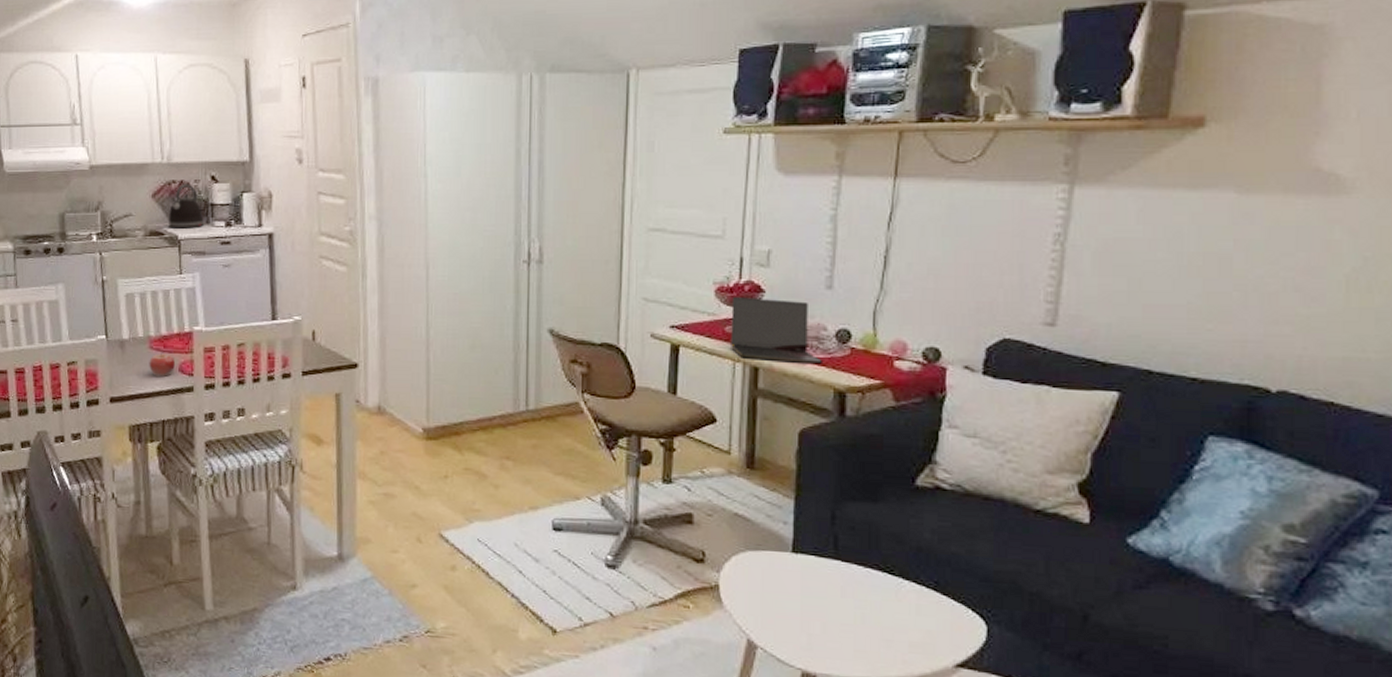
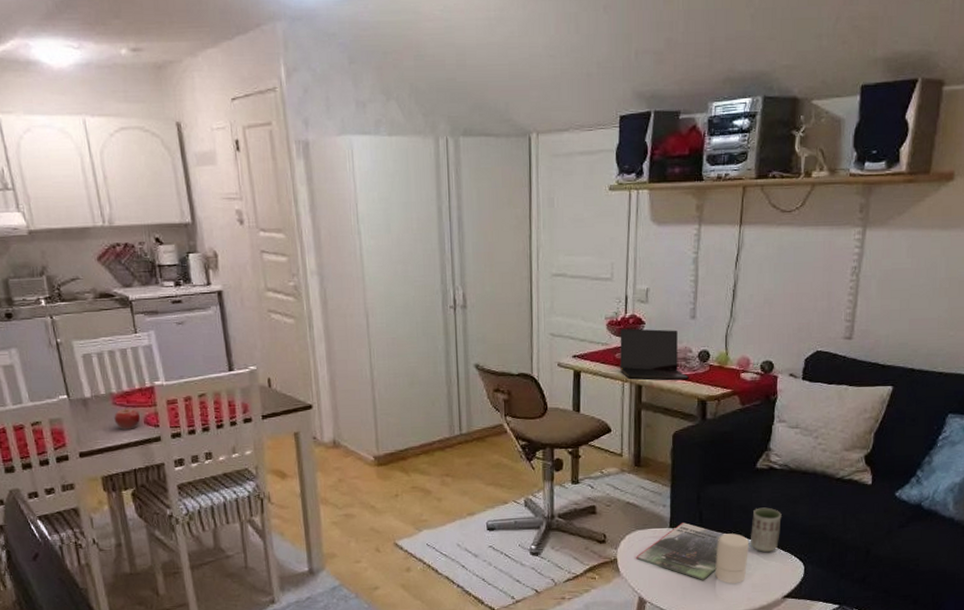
kettle: present [168,184,204,229] -> none [116,246,153,290]
magazine: none [745,547,870,628] -> present [636,523,725,580]
candle: none [855,568,904,639] -> present [715,533,748,584]
cup: none [906,538,953,601] -> present [750,507,782,553]

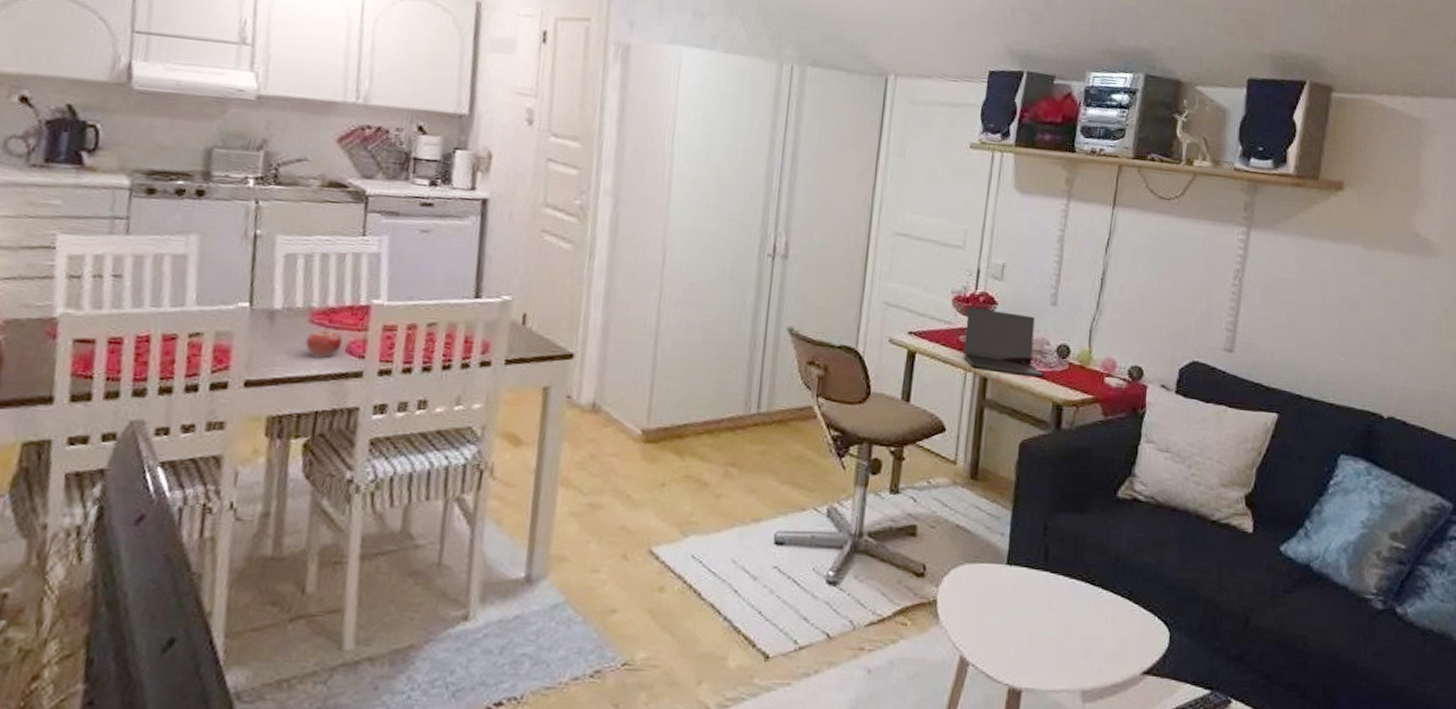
magazine: present [636,523,725,580] -> none [961,559,1074,640]
candle: present [715,533,748,584] -> none [1059,579,1103,650]
cup: present [750,507,782,553] -> none [1104,549,1145,610]

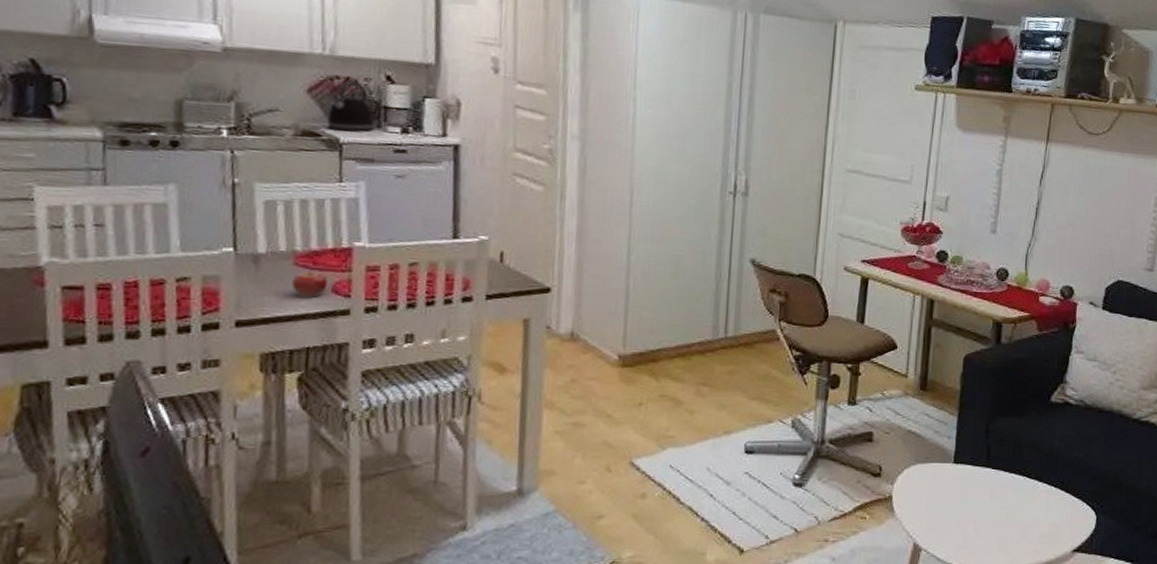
kettle: none [354,131,402,184] -> present [326,81,374,132]
laptop: present [963,307,1044,378] -> none [912,237,985,299]

